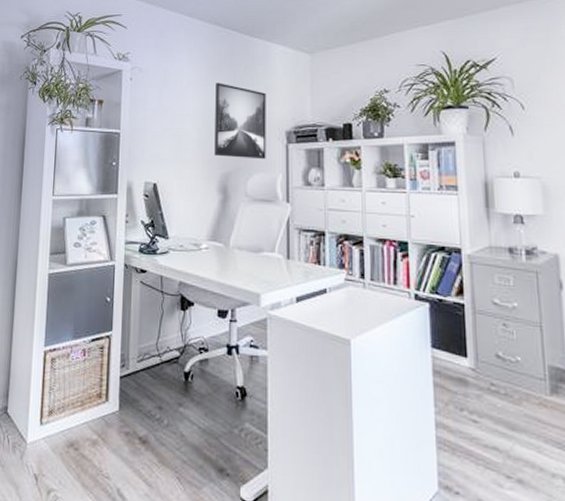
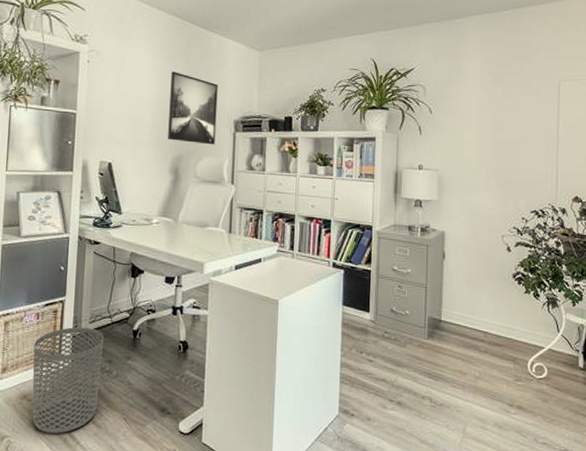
waste bin: none [79,366,154,491] -> present [32,327,105,434]

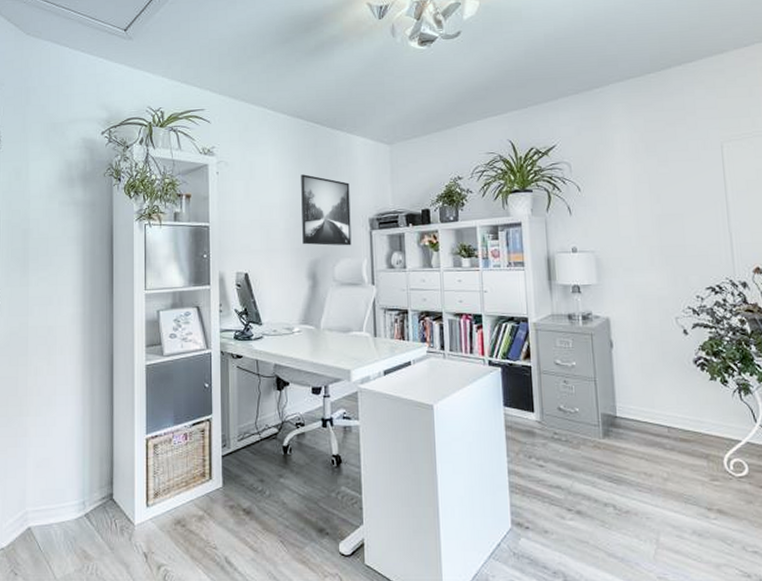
waste bin: present [32,327,105,434] -> none [184,446,255,560]

